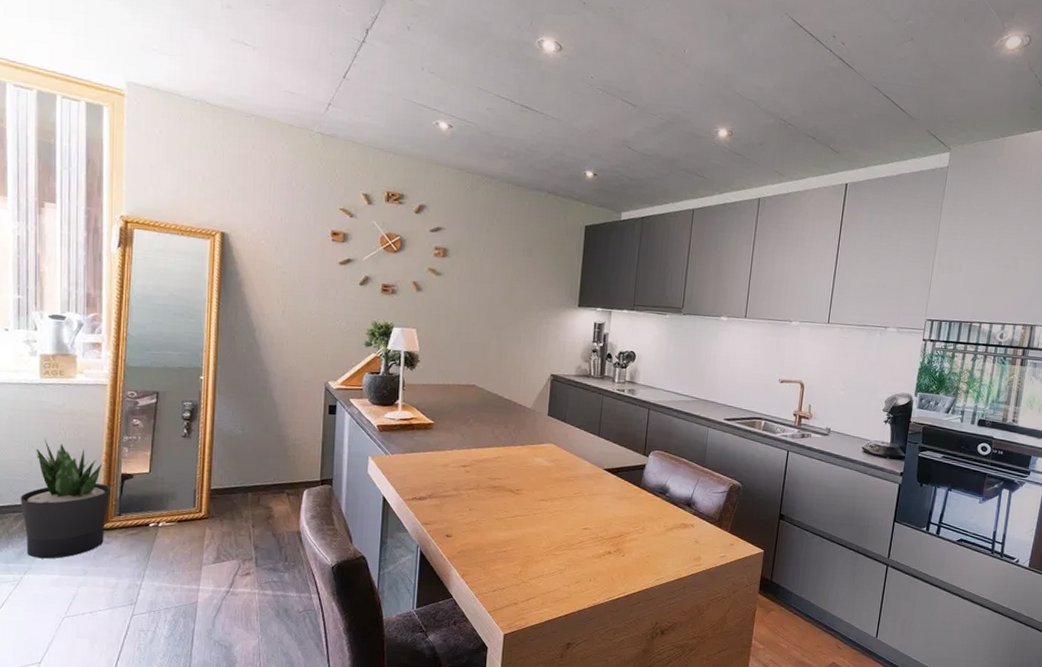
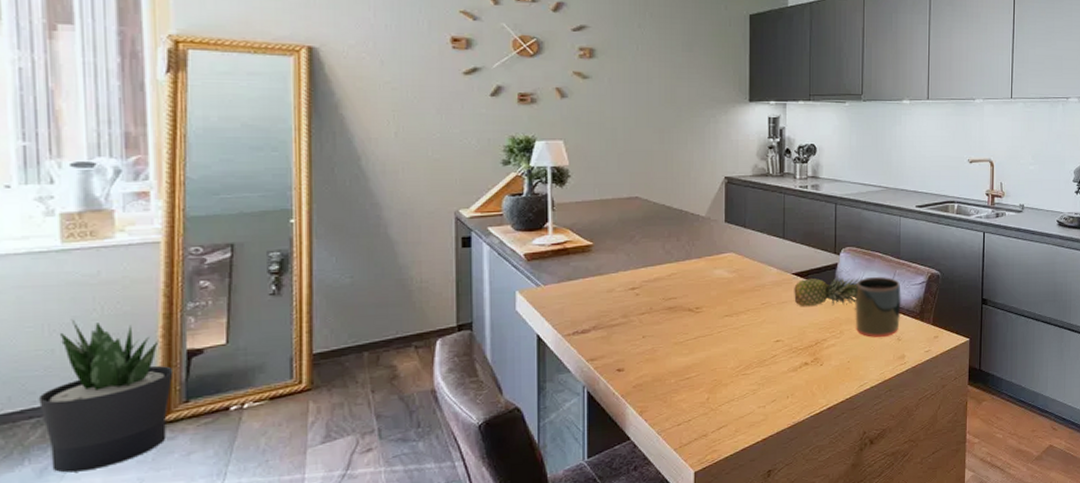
fruit: none [603,475,666,504] -> present [794,277,860,307]
mug: none [657,480,703,538] -> present [854,276,901,337]

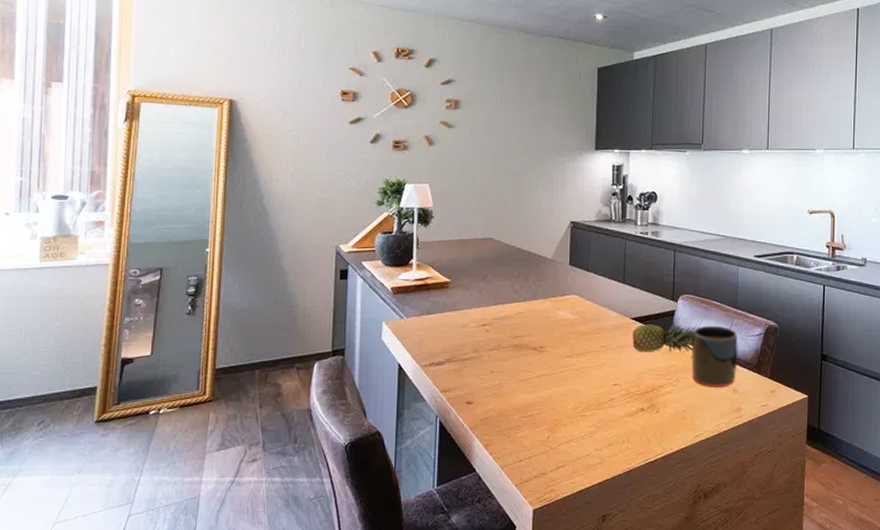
planter: present [38,319,174,473] -> none [13,326,111,458]

